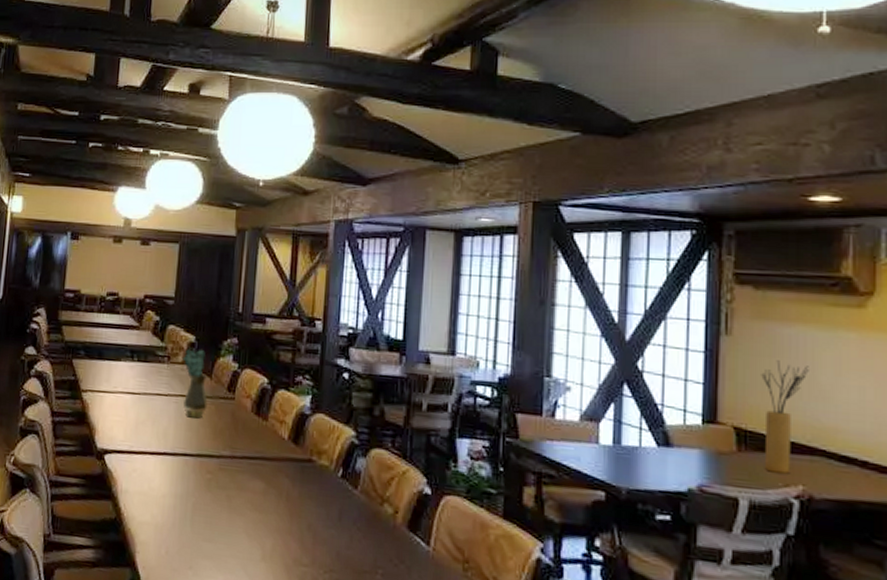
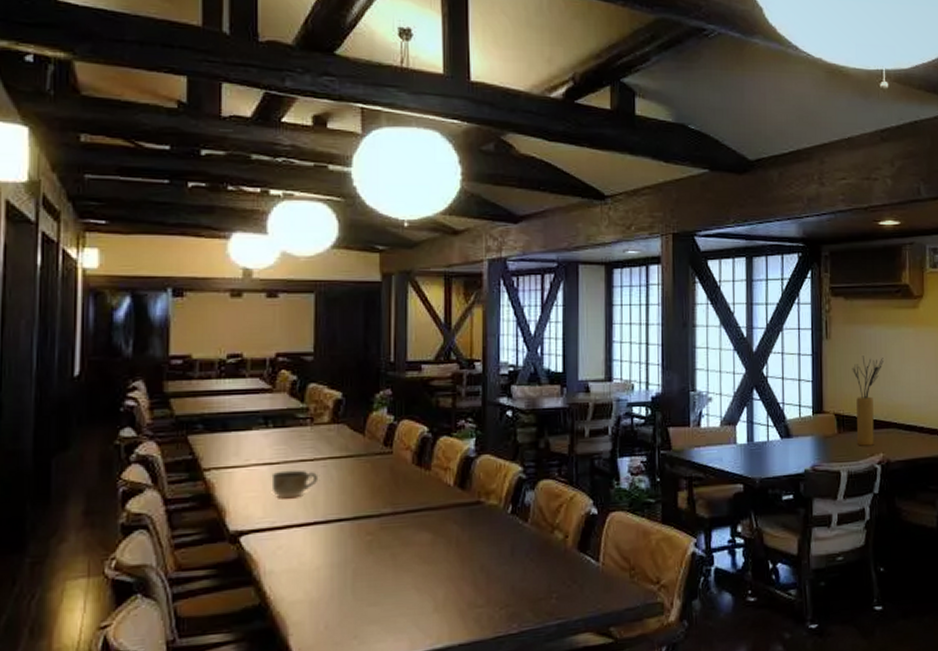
teacup: none [132,401,171,428] -> present [271,470,319,499]
vase: present [183,346,208,419] -> none [329,404,362,480]

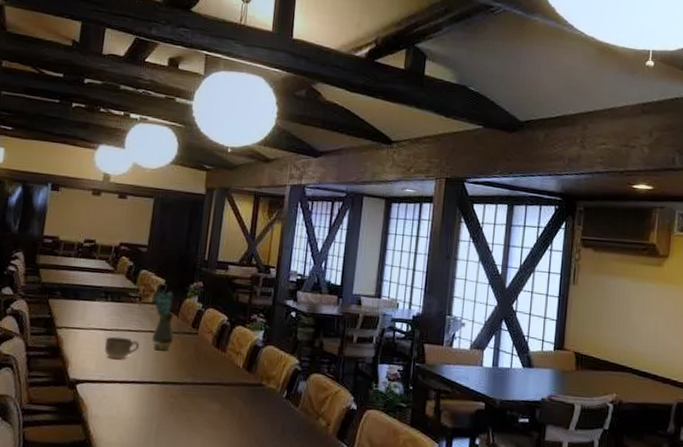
vase: none [329,404,362,480] -> present [152,288,174,351]
vase: present [852,356,884,447] -> none [592,303,625,386]

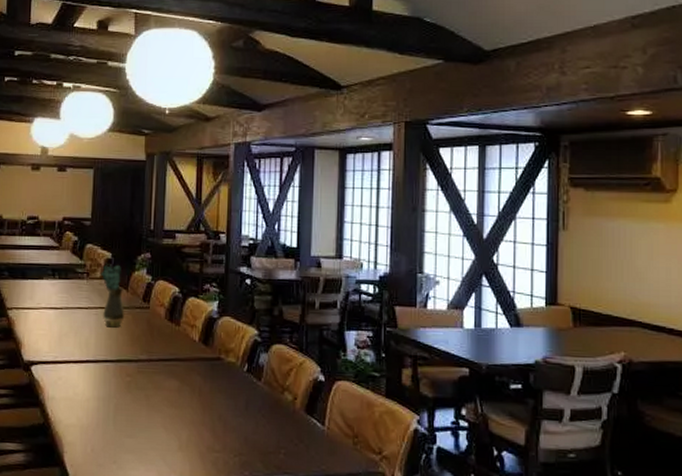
teacup: present [104,336,140,360] -> none [55,315,91,339]

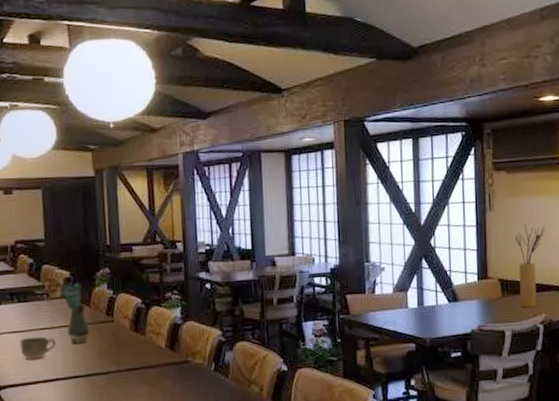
teacup: none [55,315,91,339] -> present [19,336,57,360]
vase: none [591,249,628,344] -> present [514,225,545,309]

